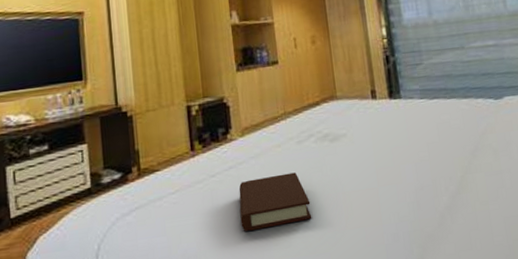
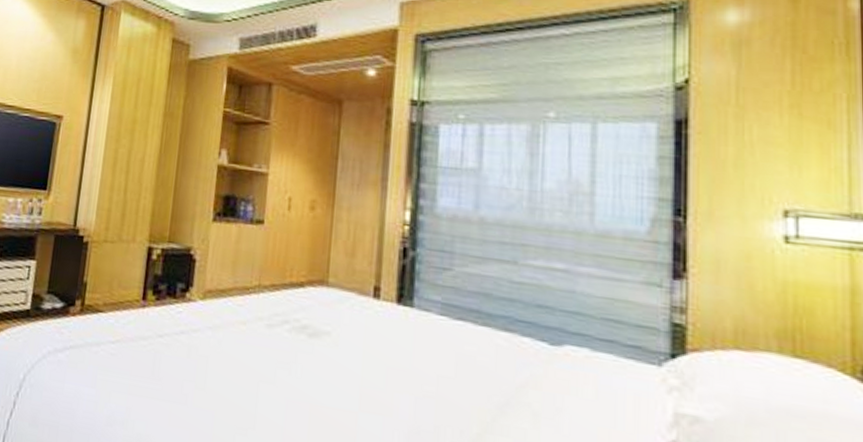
book: present [239,172,312,231] -> none [180,353,268,425]

